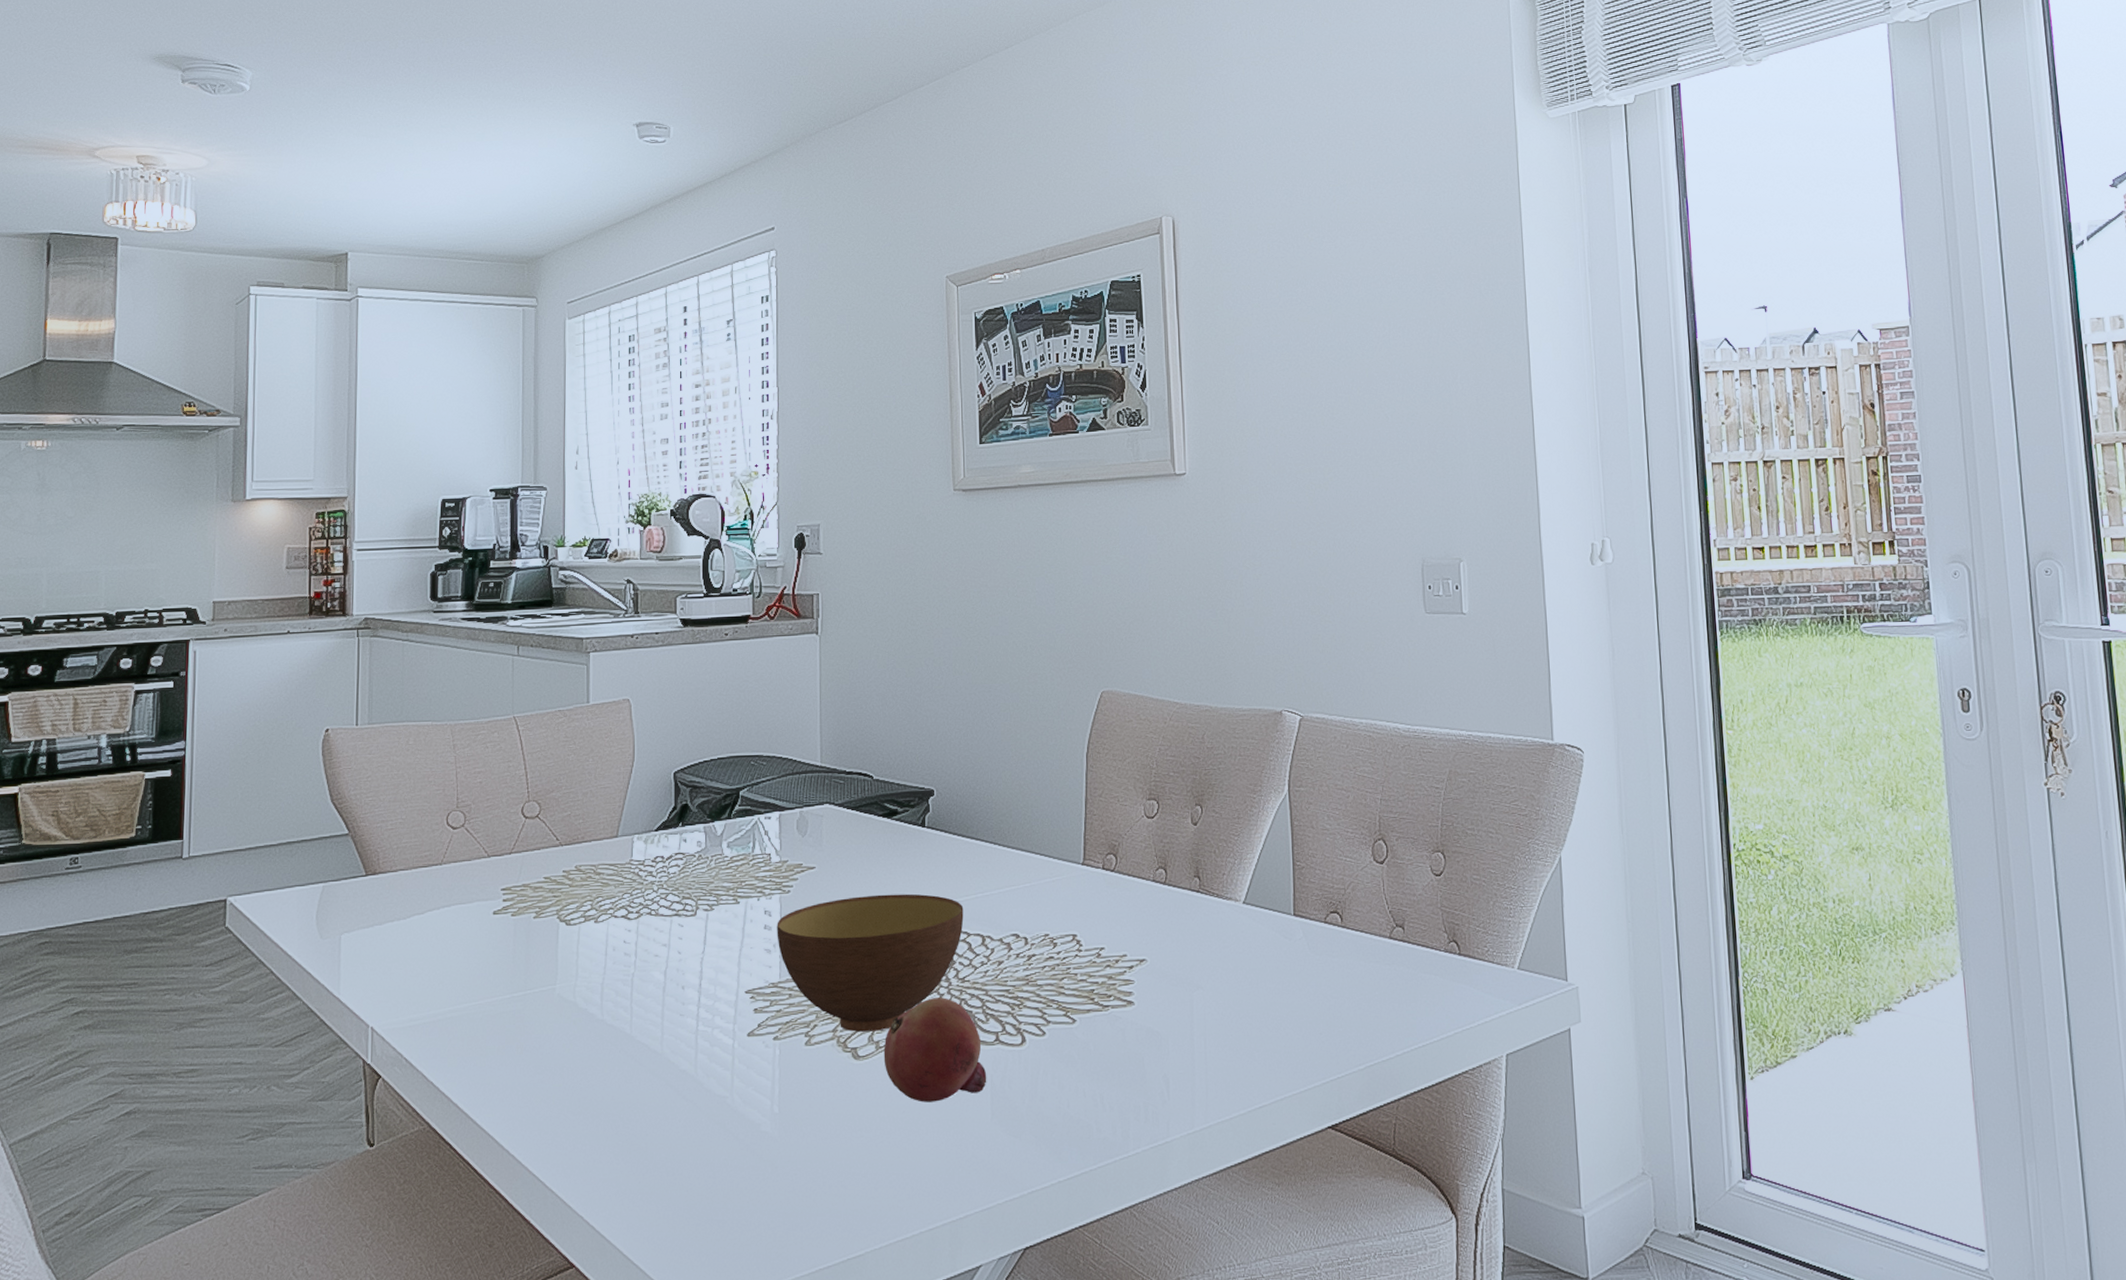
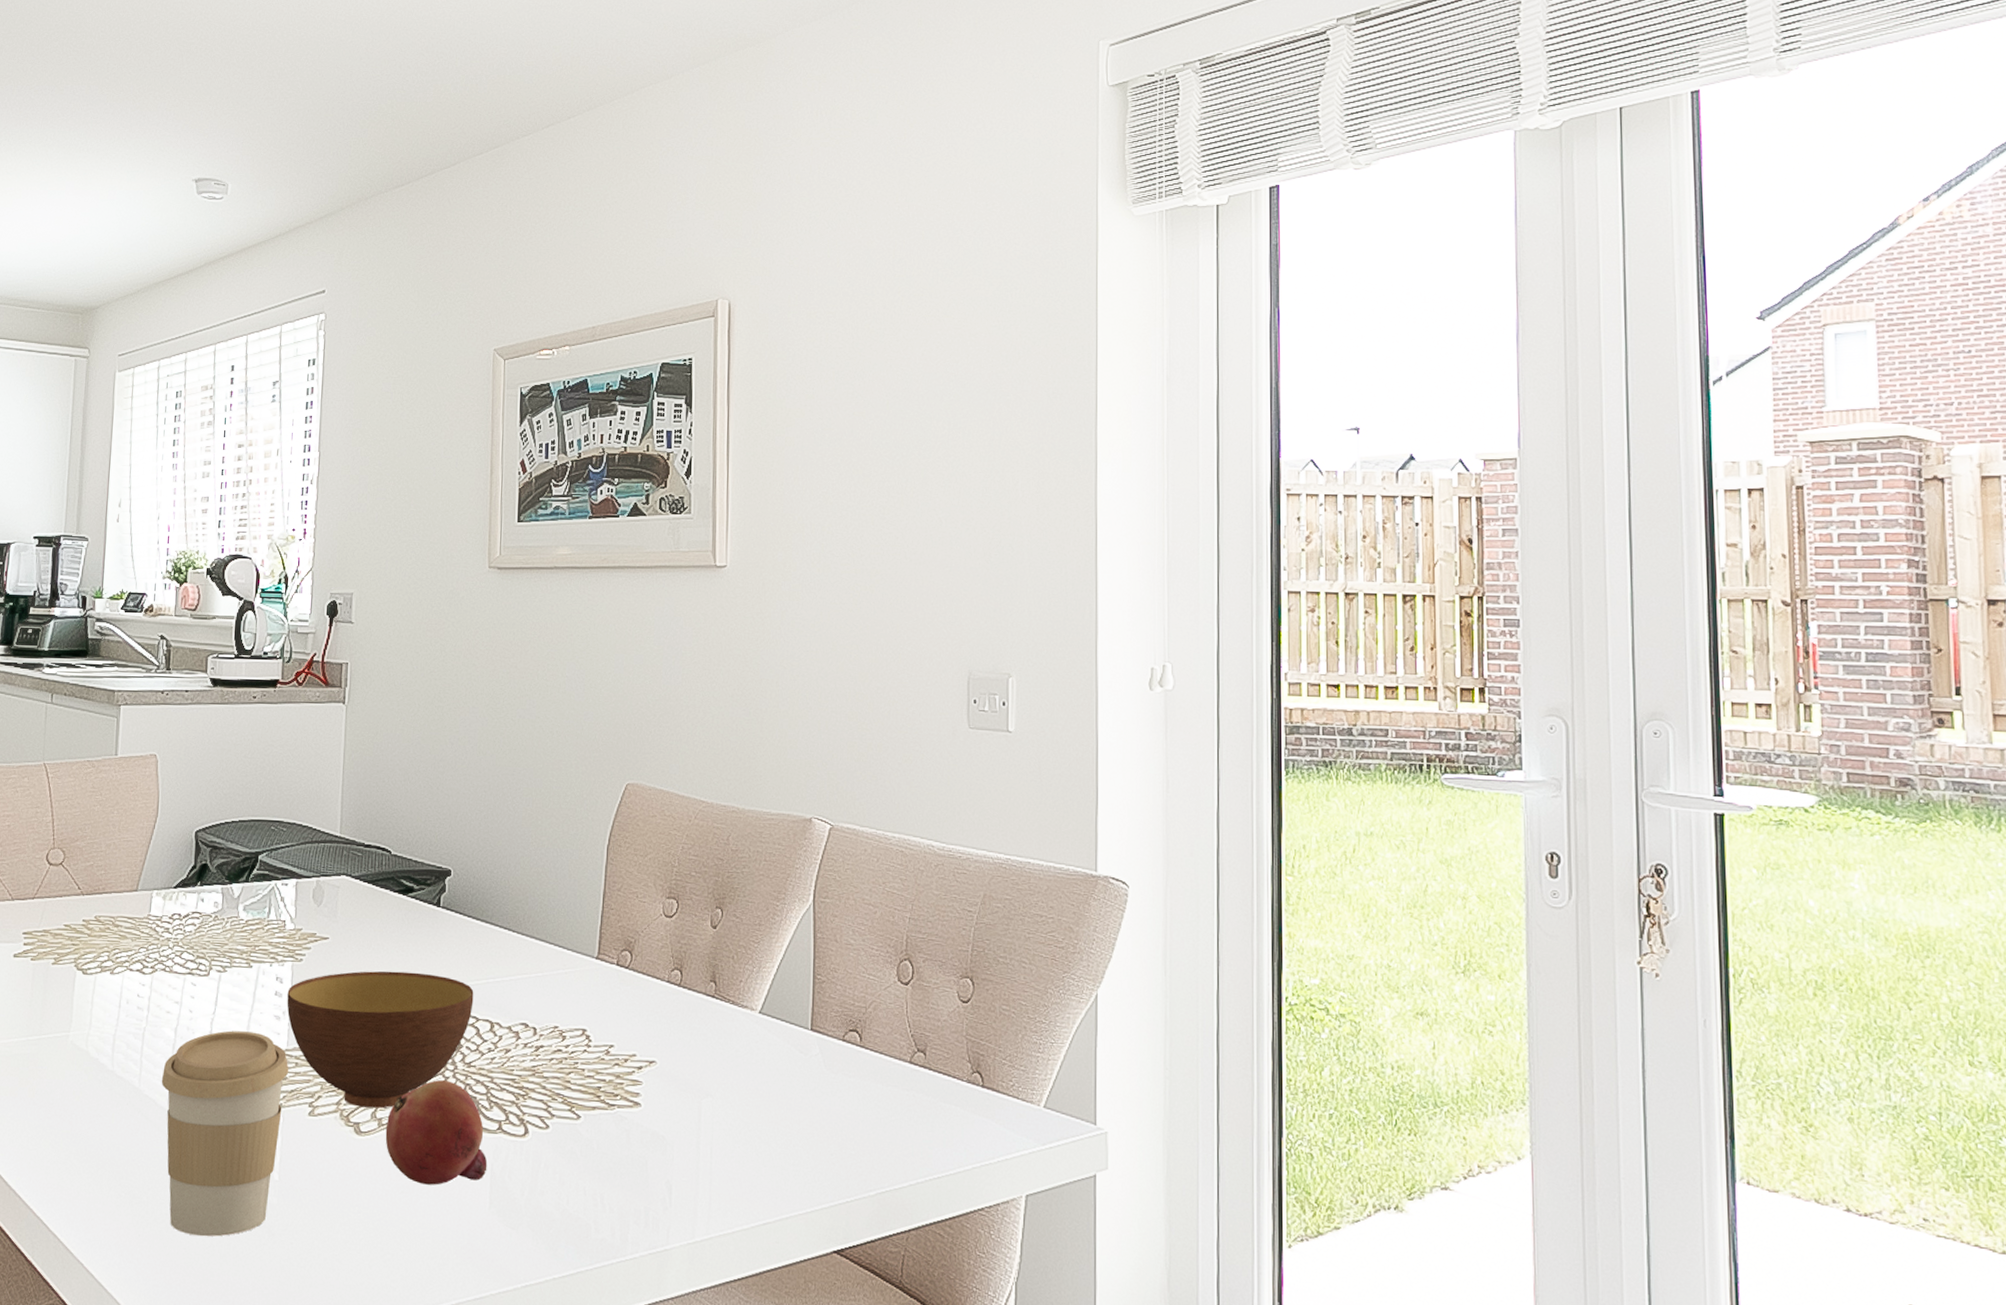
coffee cup: none [653,967,783,1177] -> present [161,1030,289,1237]

